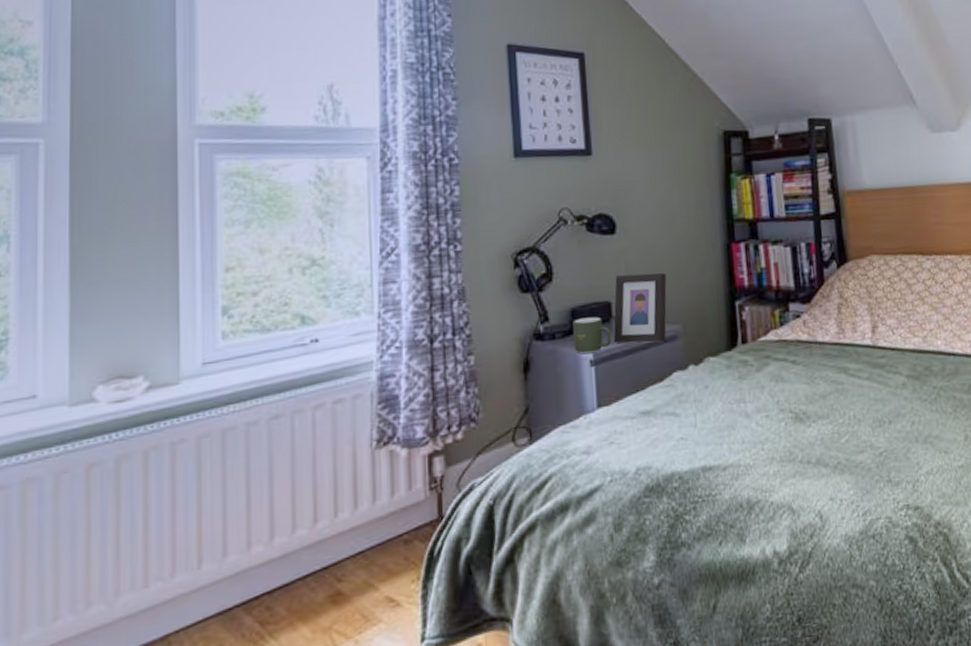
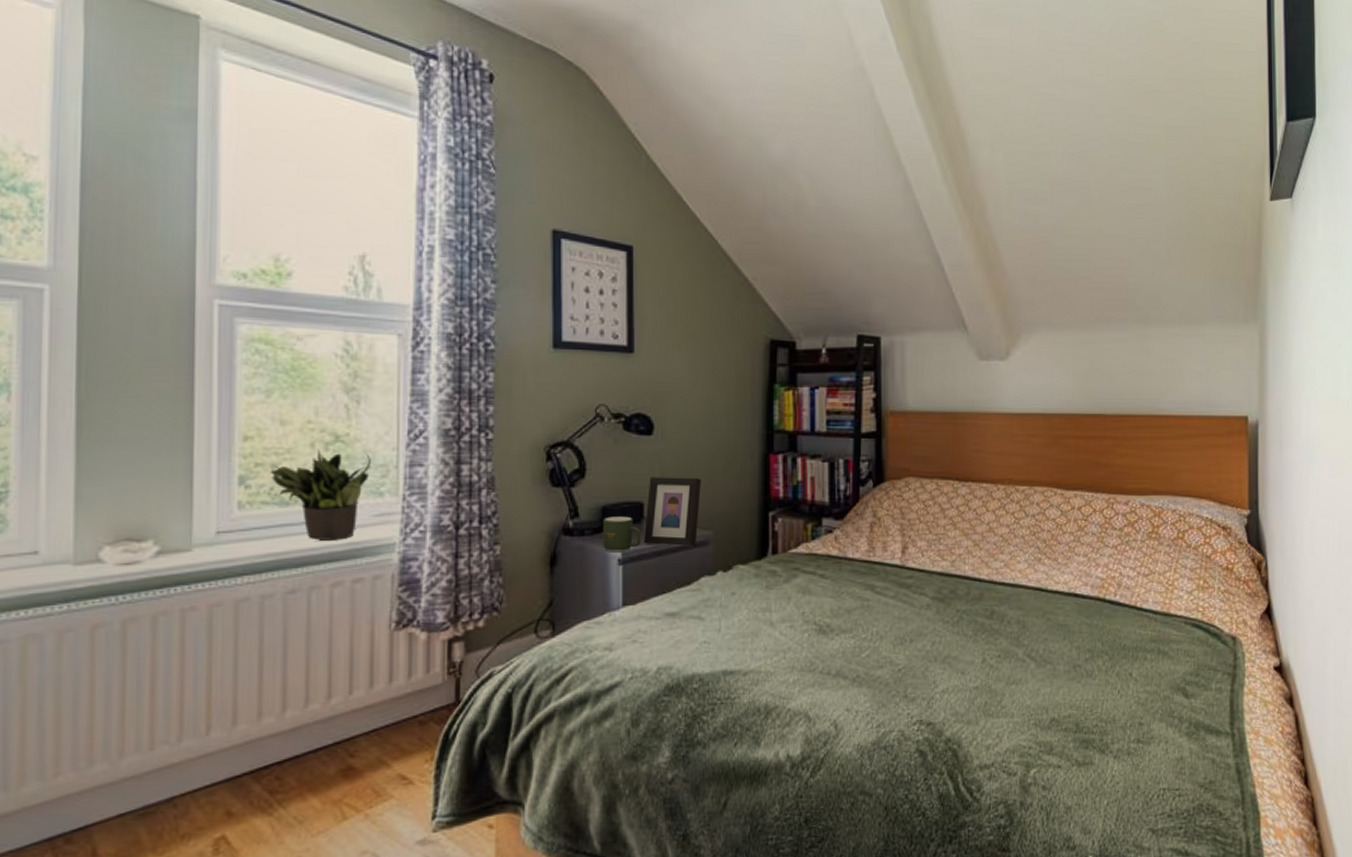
potted plant: none [251,274,347,365] -> present [270,449,372,541]

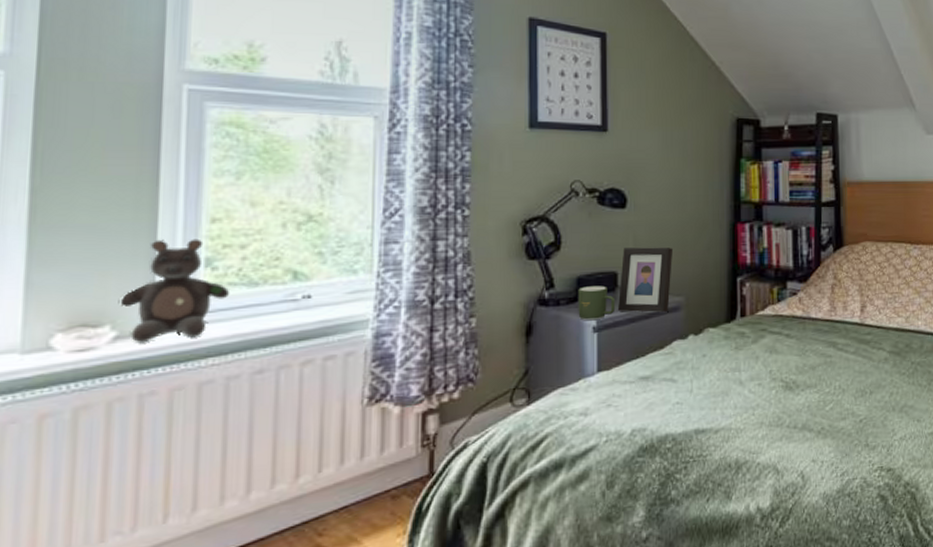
stuffed animal: none [159,456,263,558] -> present [118,238,230,342]
potted plant: present [270,449,372,541] -> none [239,229,346,320]

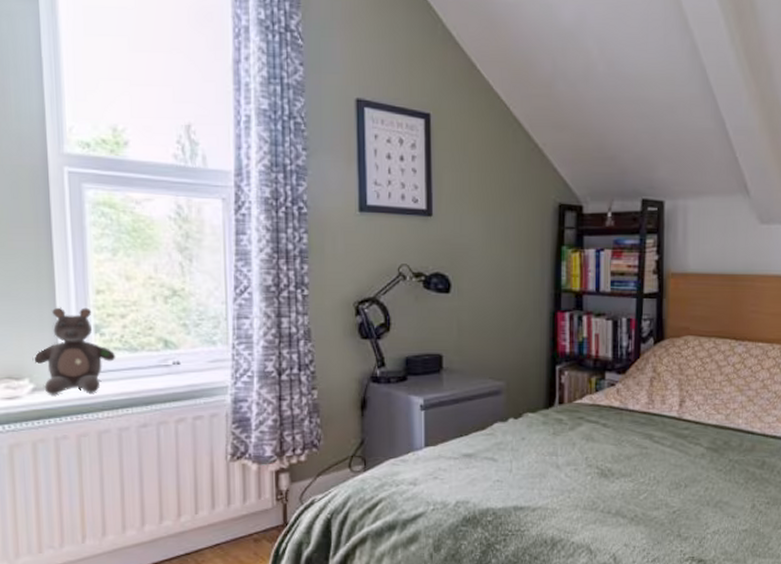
mug: present [578,286,616,321] -> none [407,367,441,399]
picture frame: present [617,247,674,312] -> none [442,332,495,395]

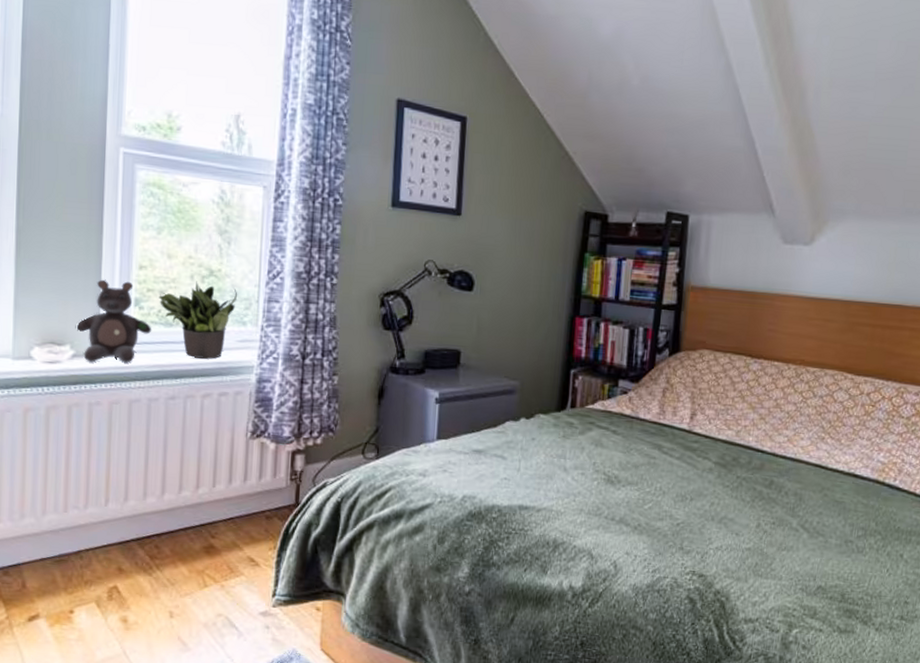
potted plant: none [120,302,205,382] -> present [159,281,238,359]

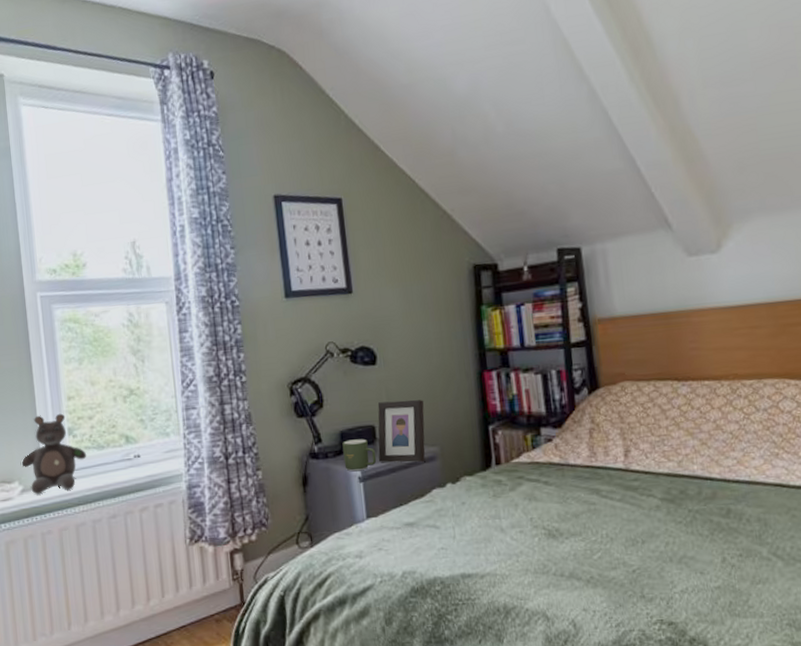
potted plant: present [159,281,238,359] -> none [88,402,158,475]
mug: none [423,360,457,393] -> present [342,439,377,472]
picture frame: none [458,329,513,393] -> present [377,399,425,463]

